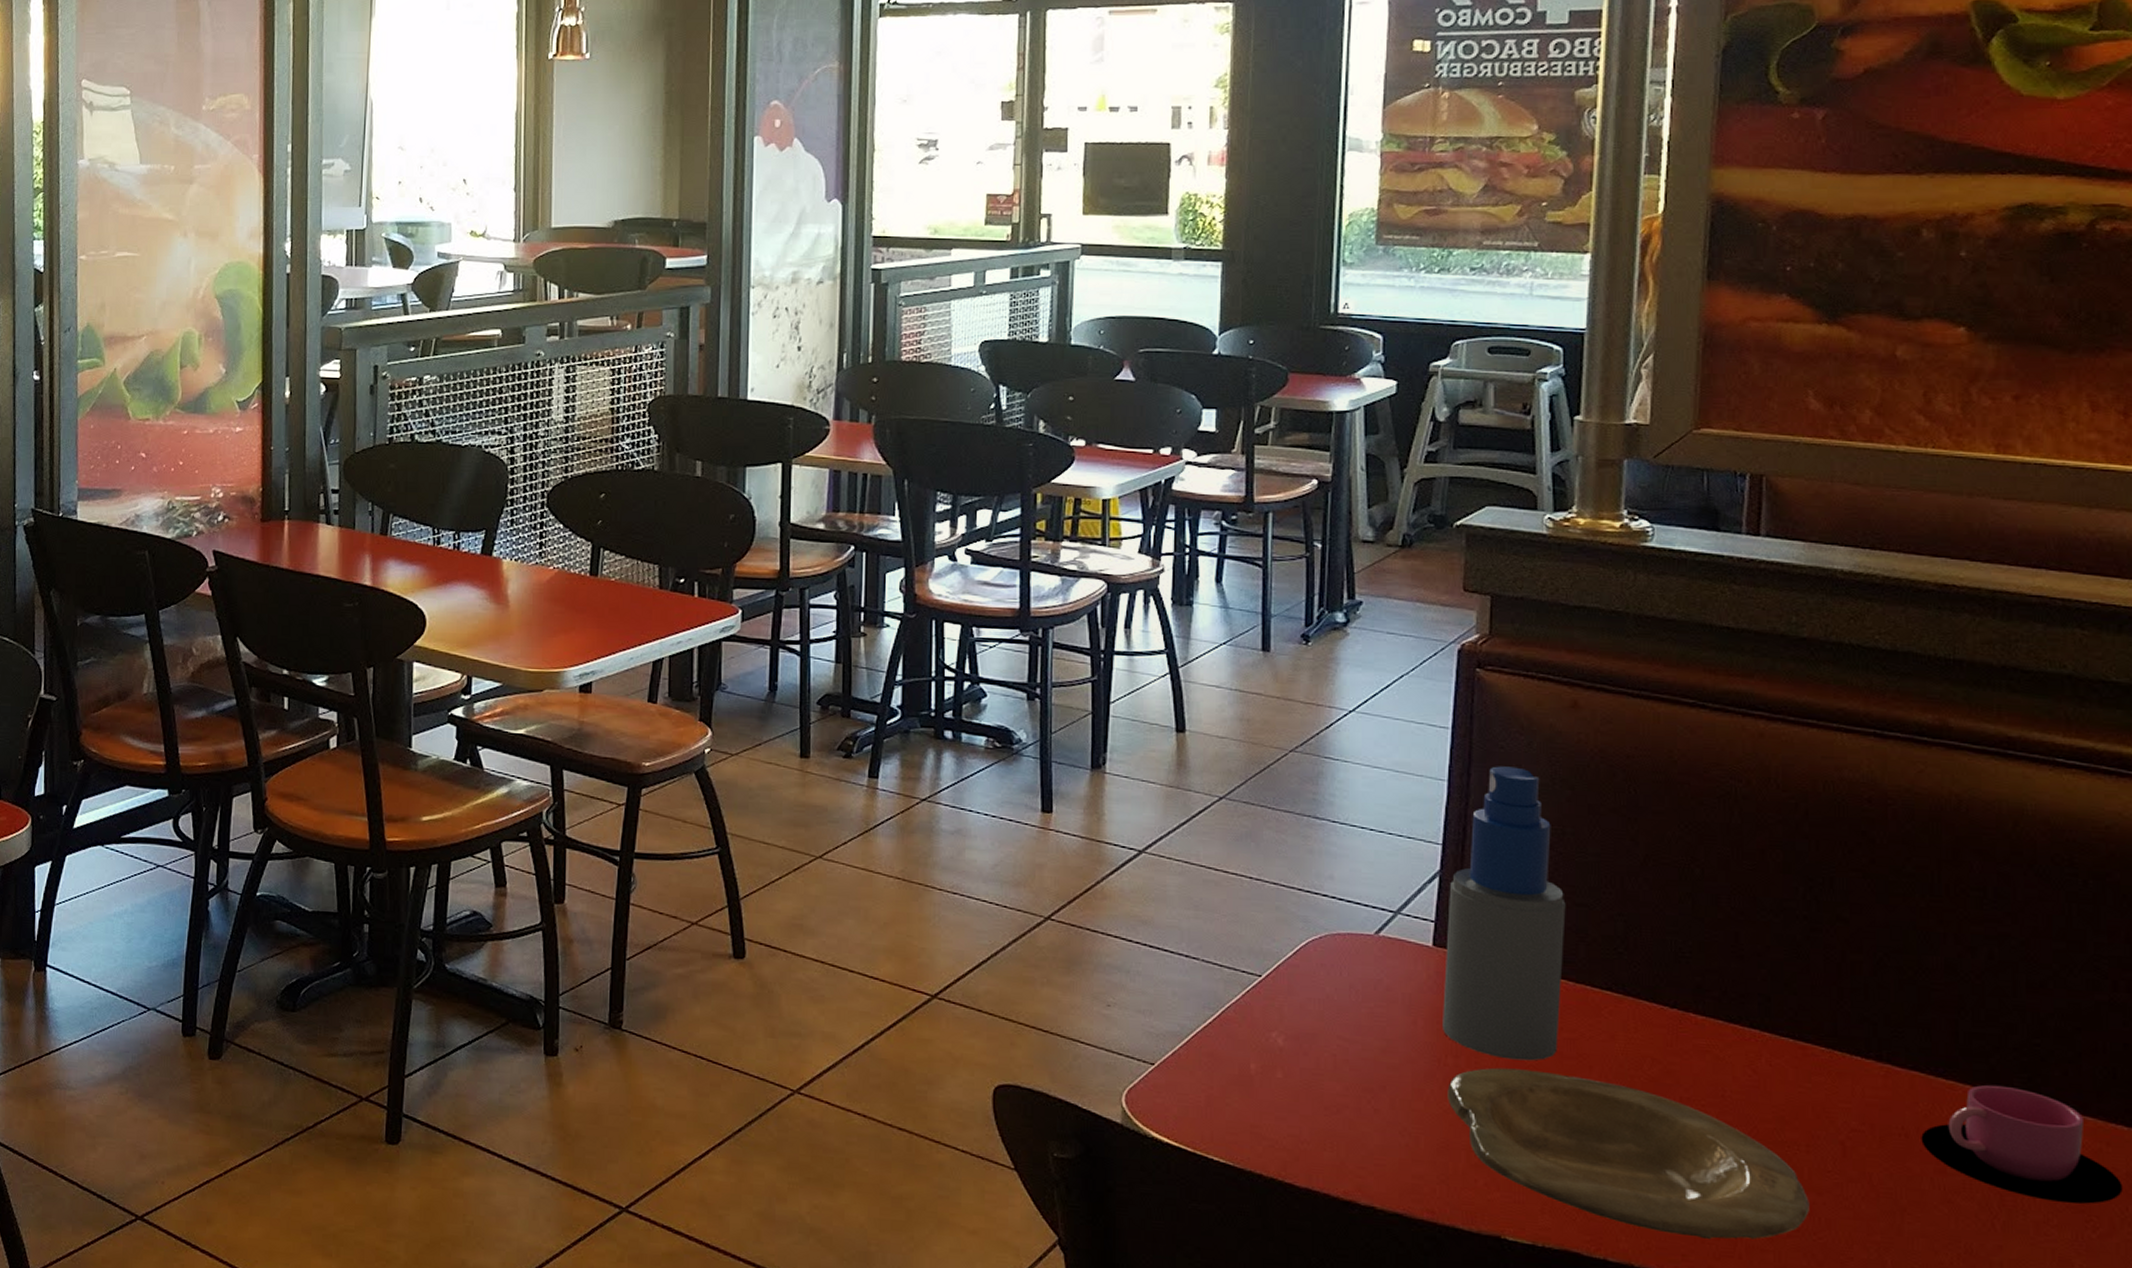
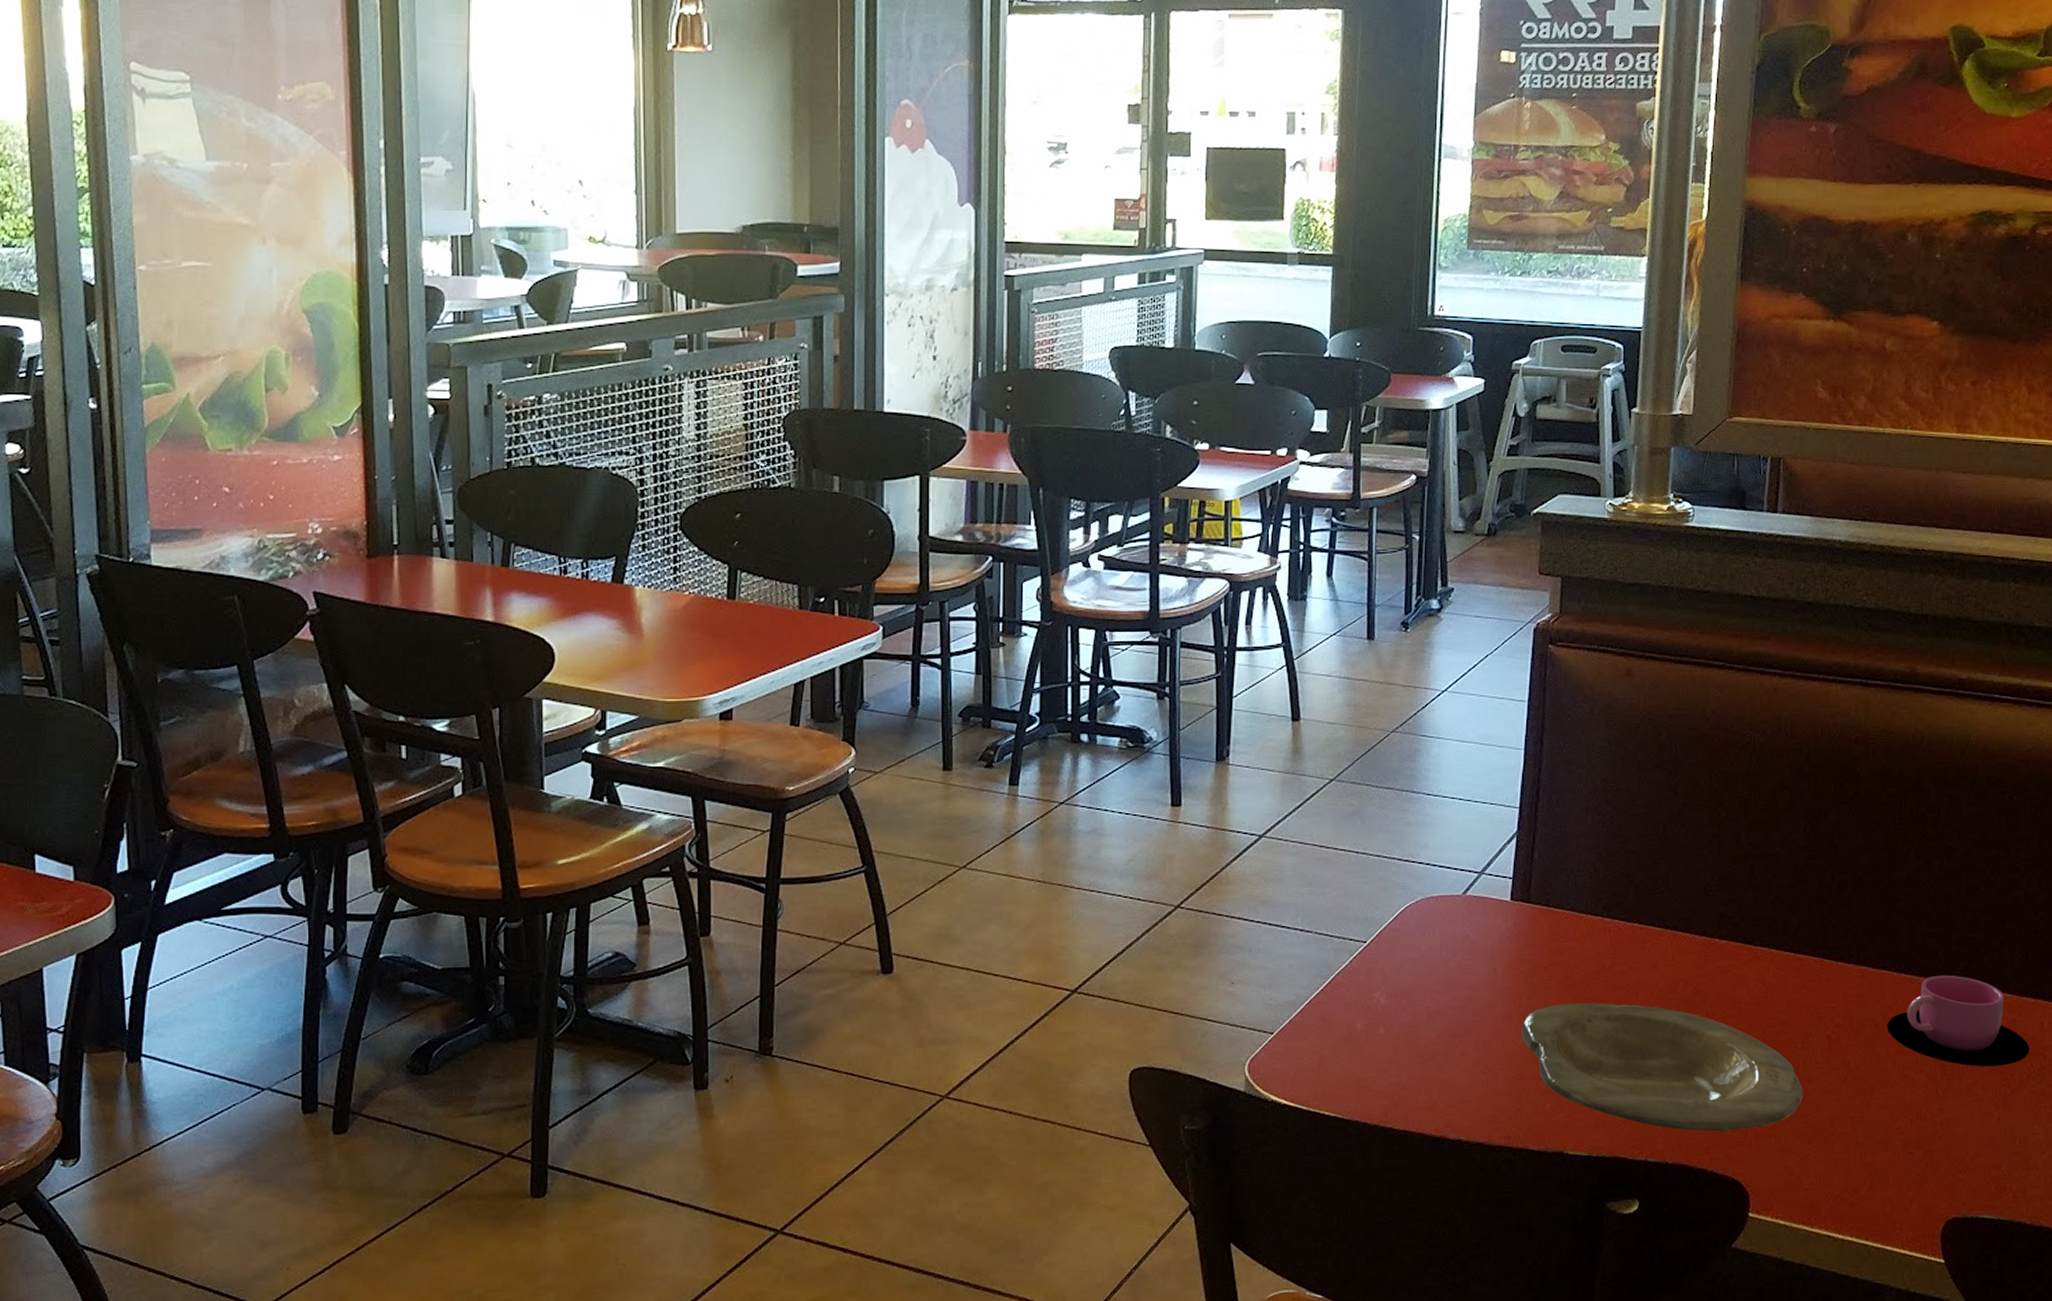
spray bottle: present [1443,766,1566,1061] -> none [1518,733,1619,995]

